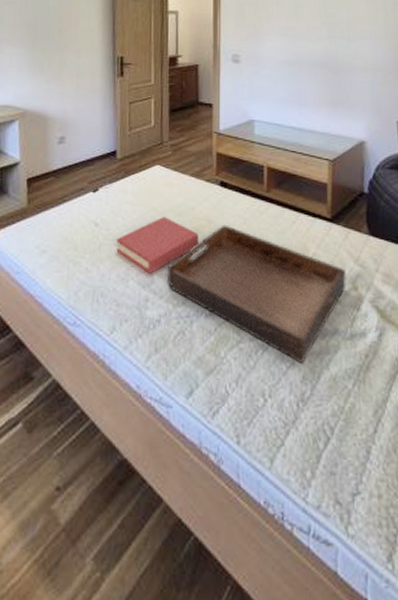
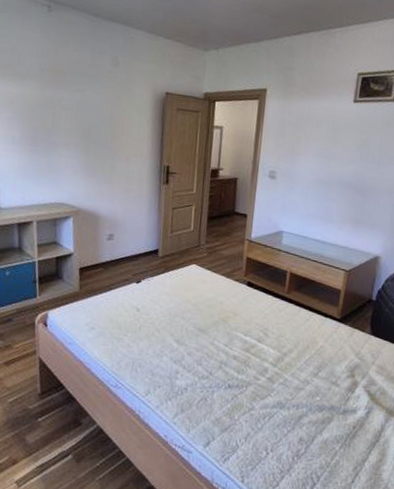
hardback book: present [116,216,199,274] -> none [154,307,225,352]
serving tray: present [166,224,347,364] -> none [194,317,348,430]

